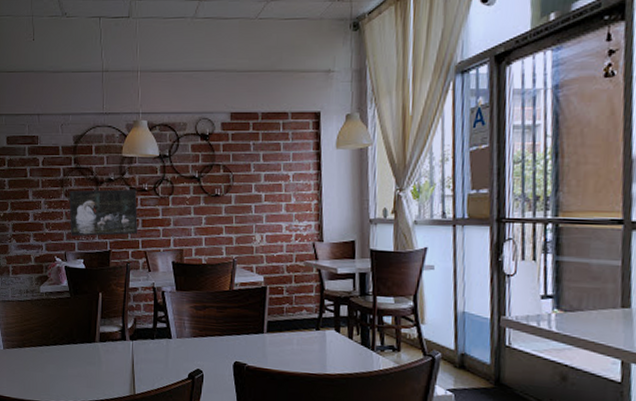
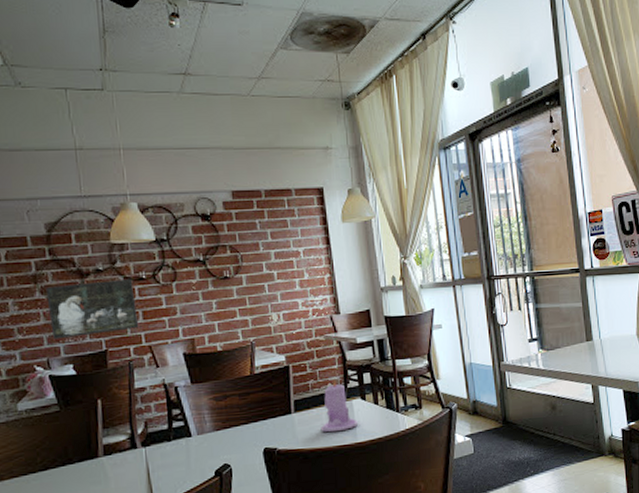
candle: none [290,306,330,360] -> present [320,379,359,433]

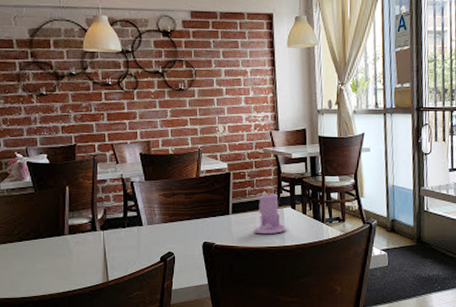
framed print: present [45,278,139,339] -> none [27,83,104,132]

